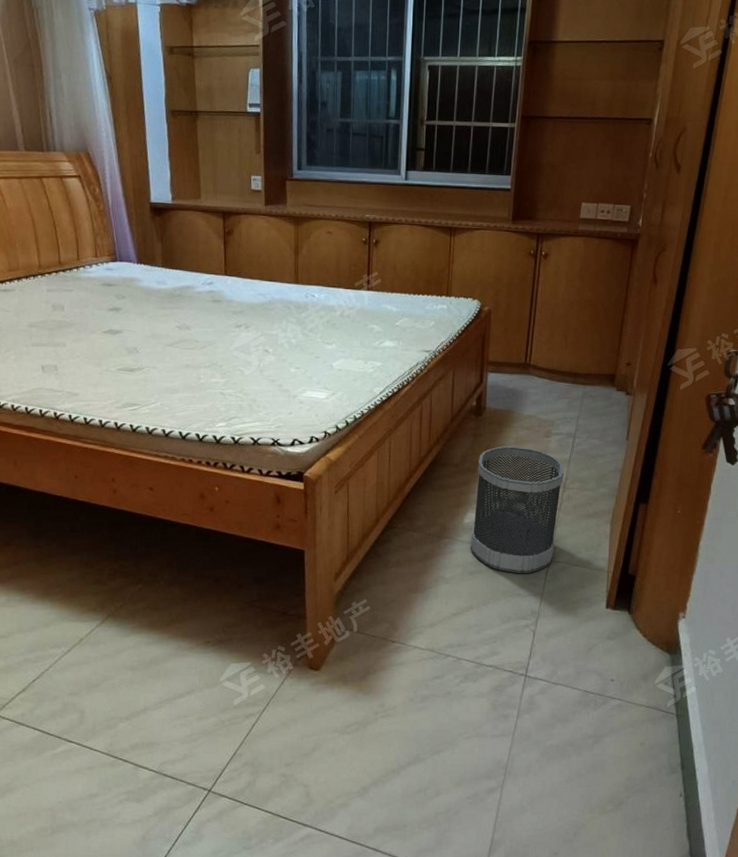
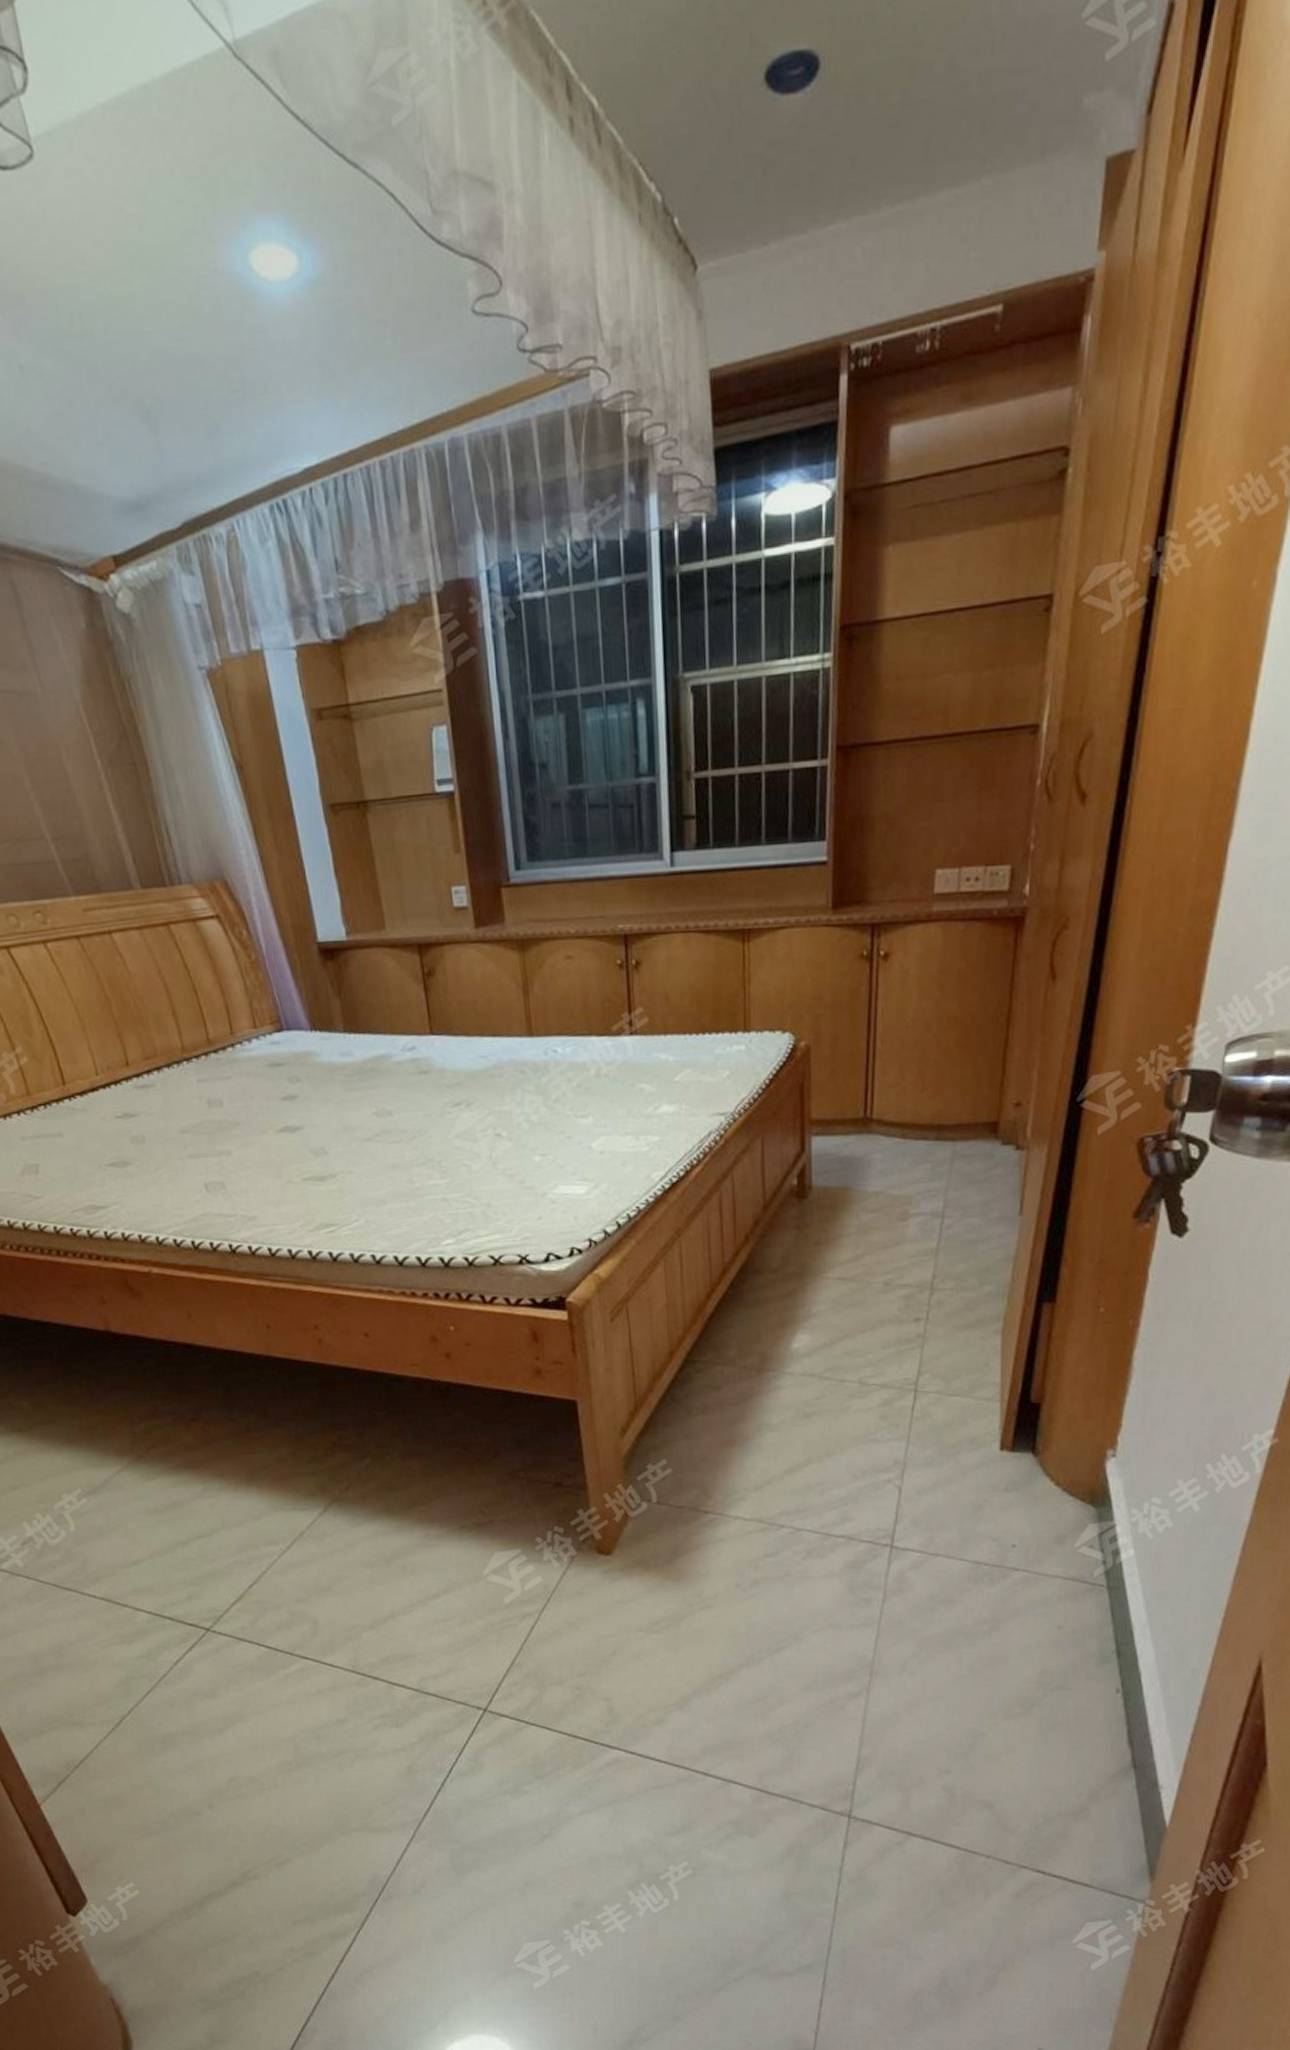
wastebasket: present [470,445,564,574] -> none [802,1236,930,1412]

